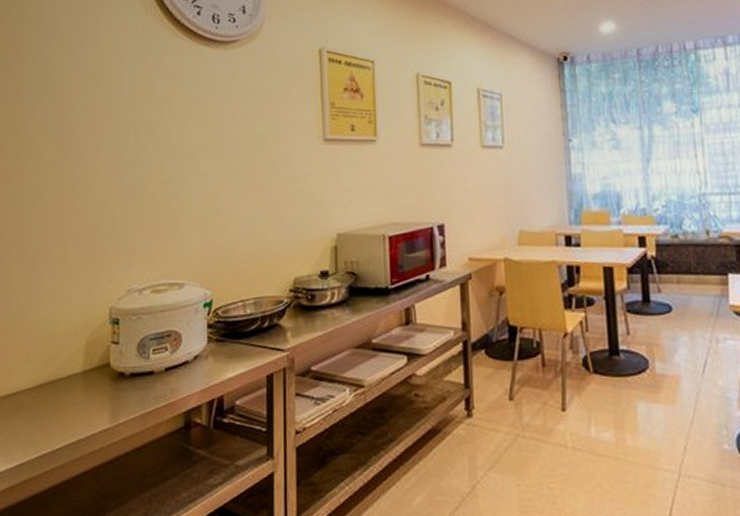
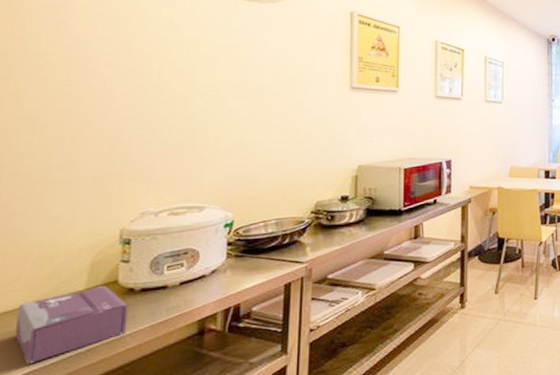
tissue box: none [27,369,120,448] -> present [14,286,128,365]

